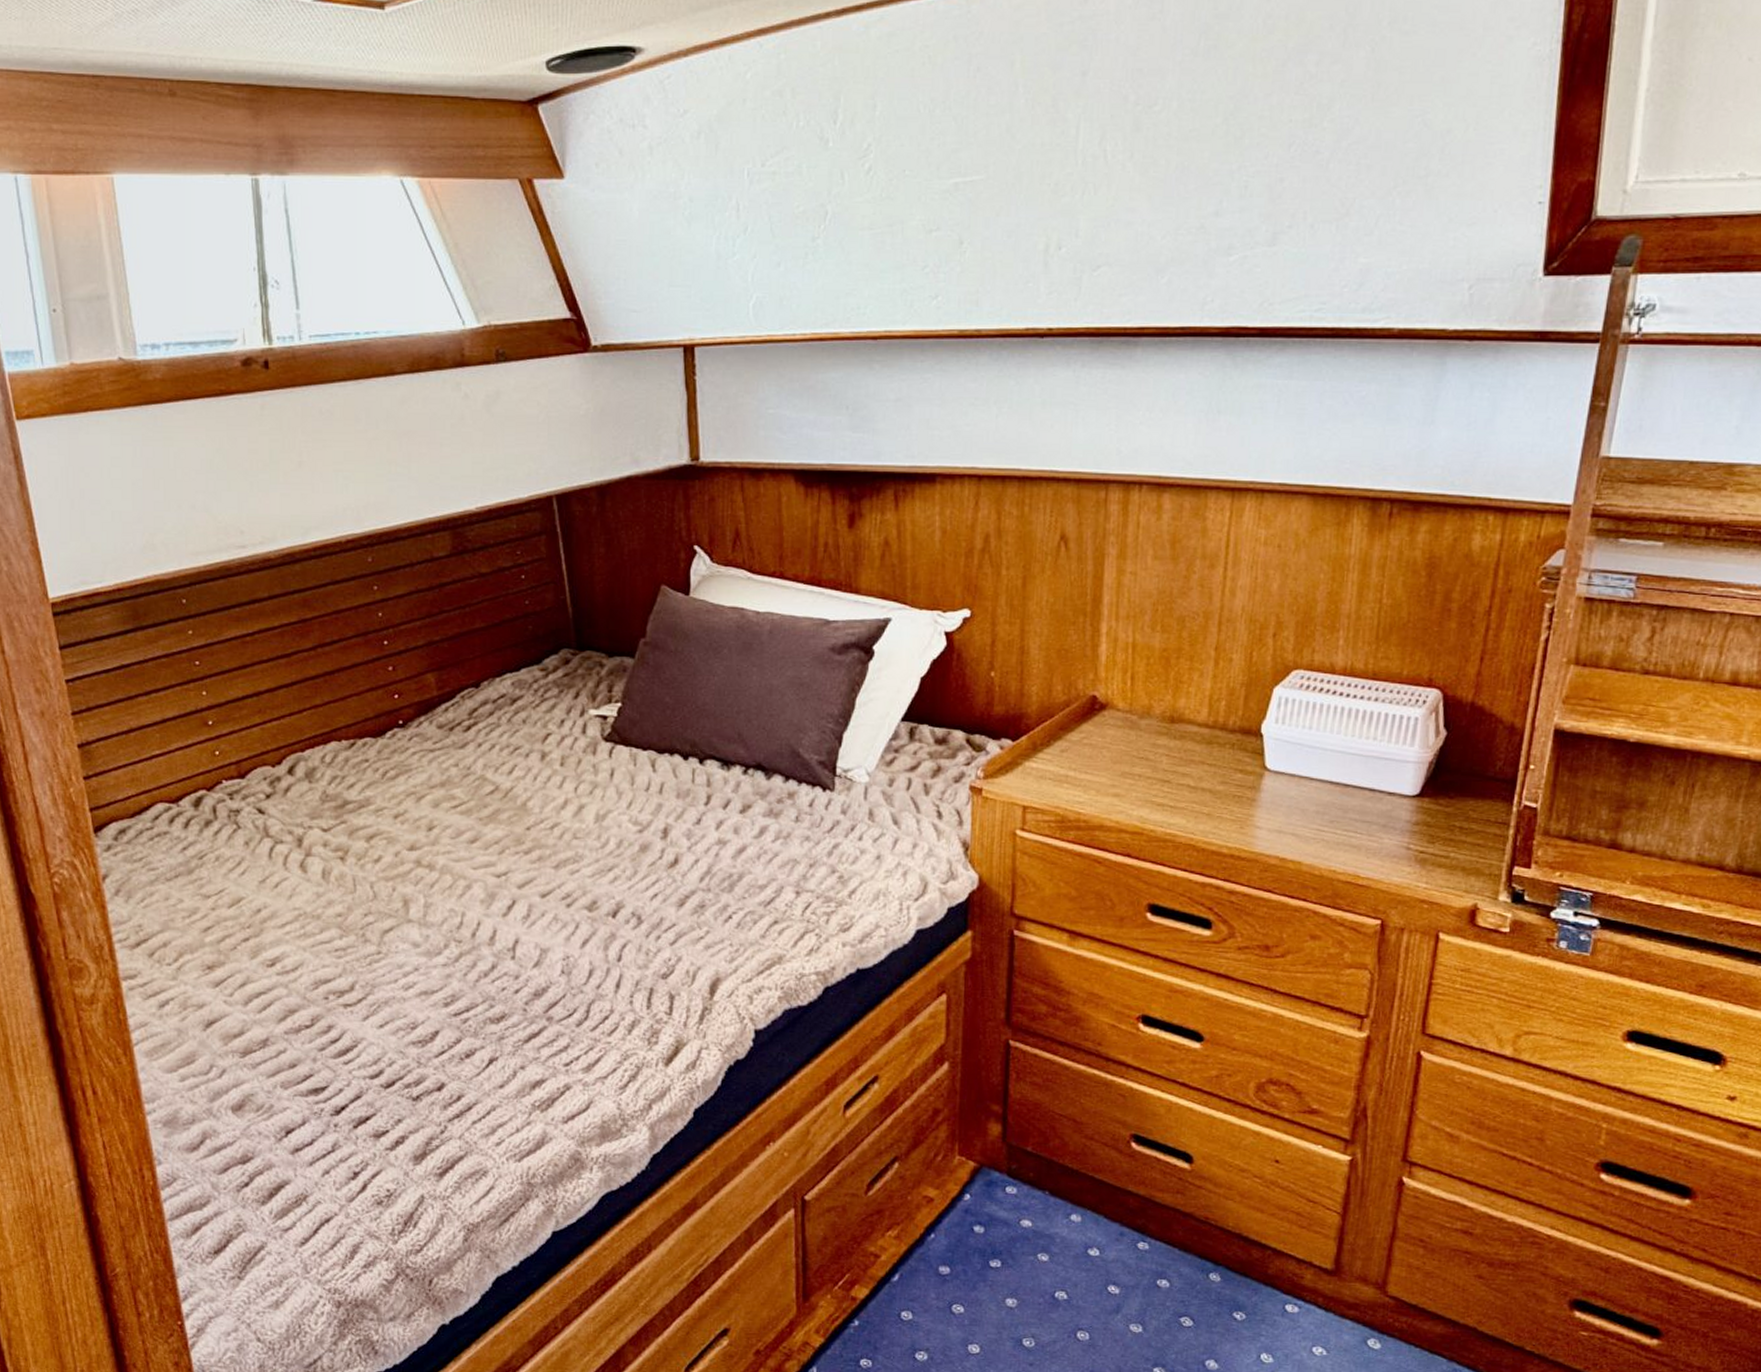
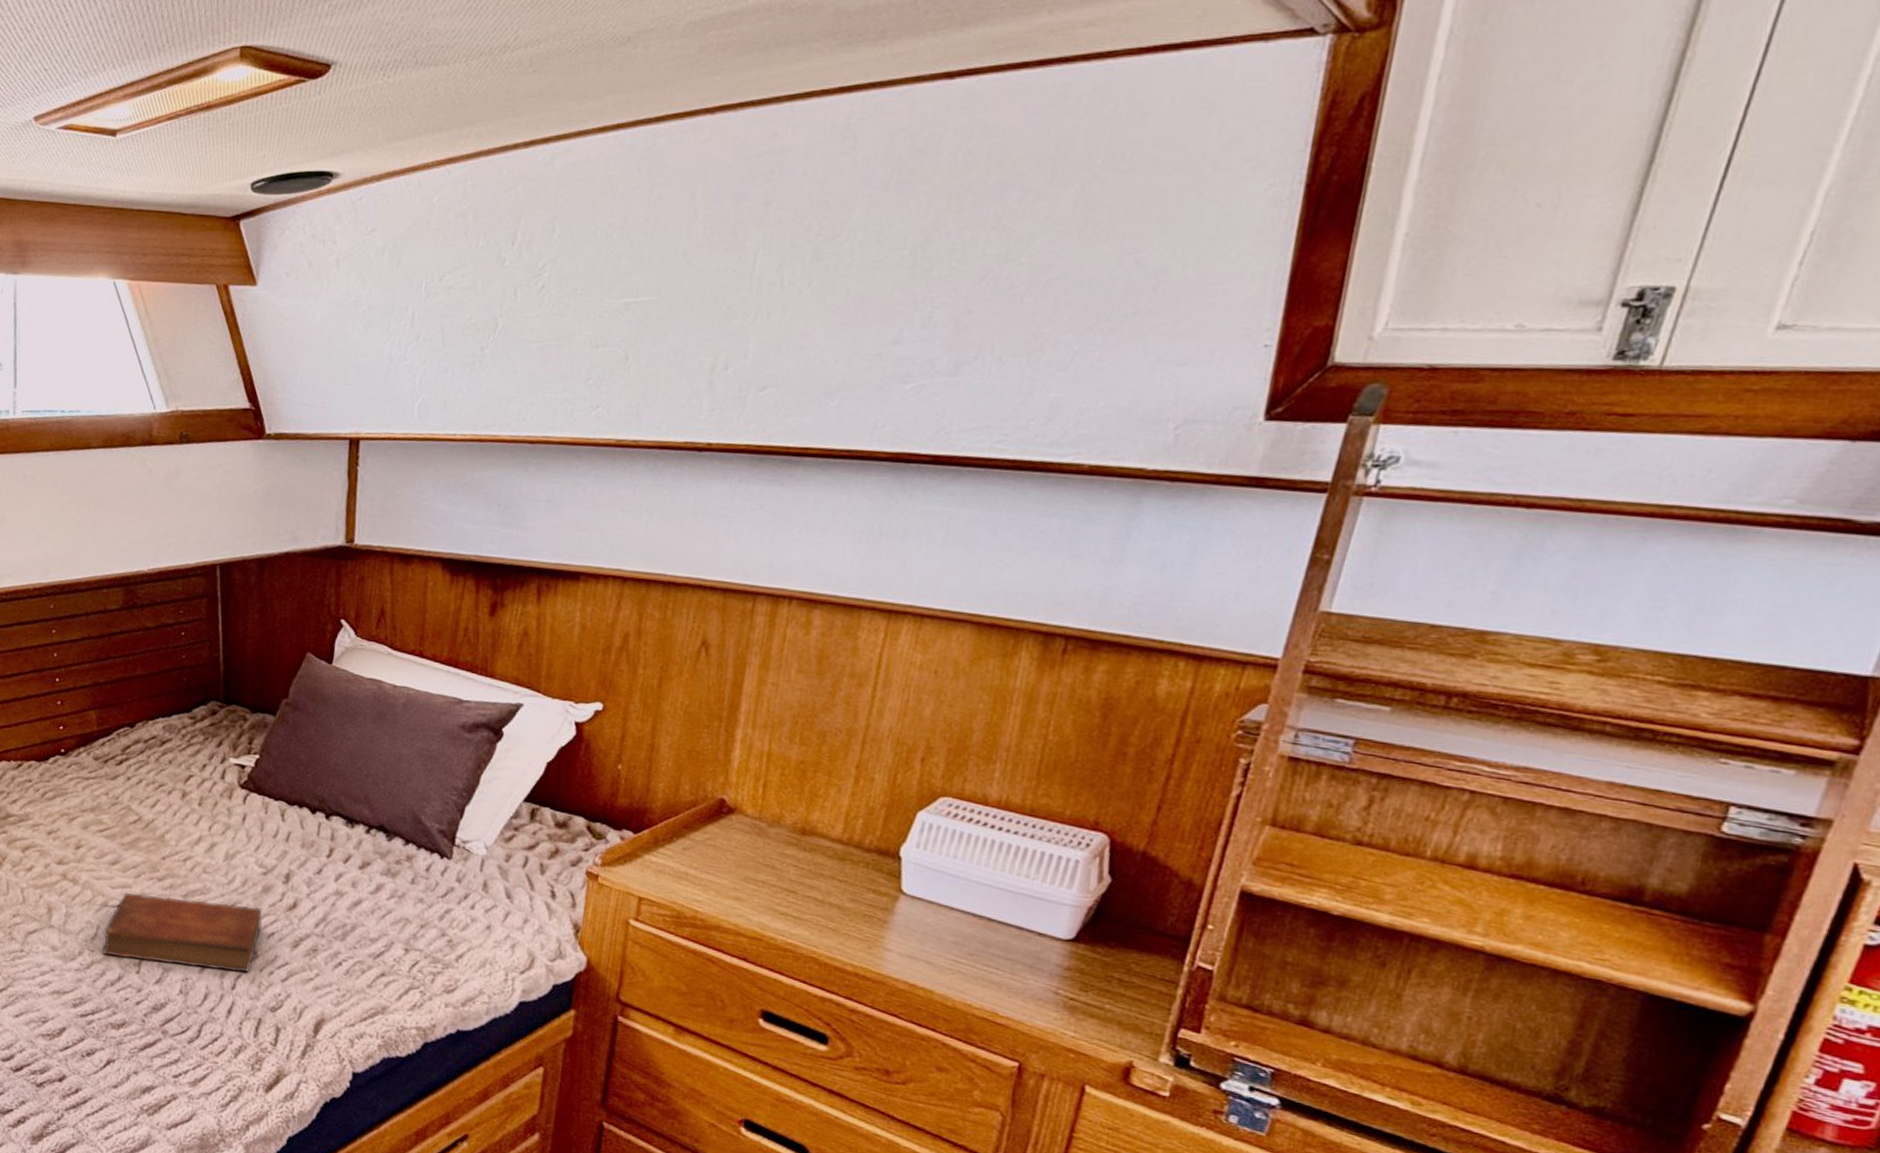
bible: none [469,868,644,945] -> present [102,892,263,973]

